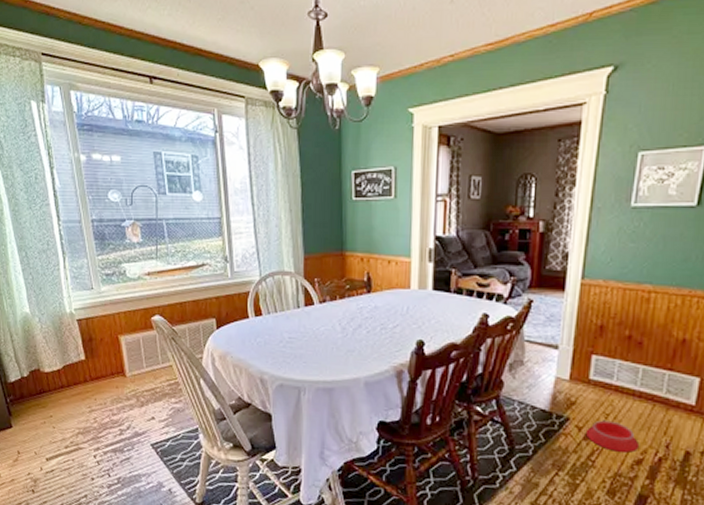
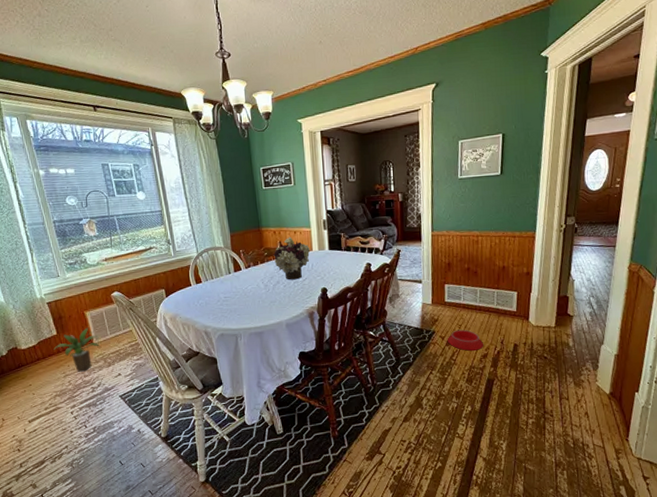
potted plant: none [80,355,134,409] -> present [53,327,101,372]
flower arrangement: none [357,267,408,326] -> present [273,236,311,280]

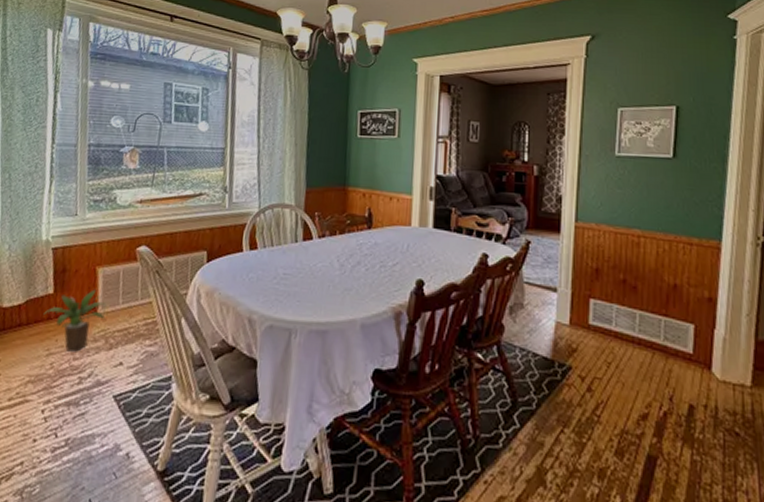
flower arrangement: present [273,236,311,280] -> none [357,203,409,263]
pet bowl: present [447,329,483,351] -> none [588,369,642,406]

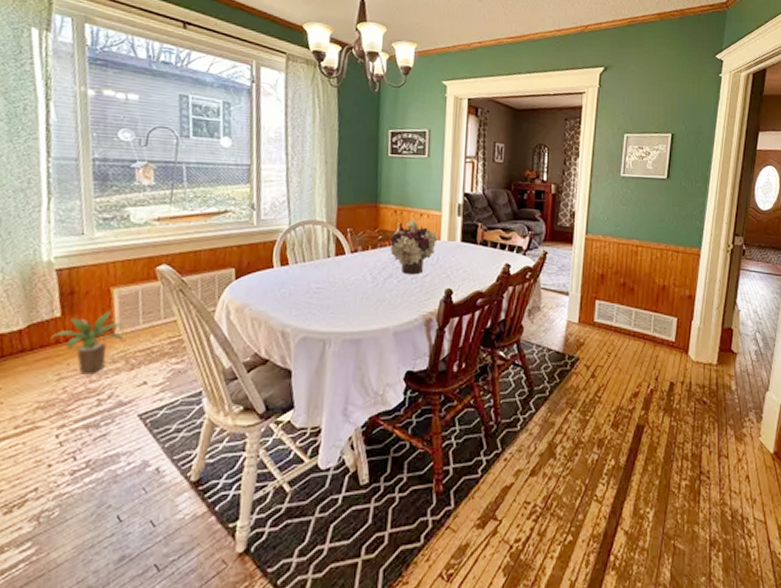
flower arrangement: none [357,203,409,263] -> present [389,219,438,275]

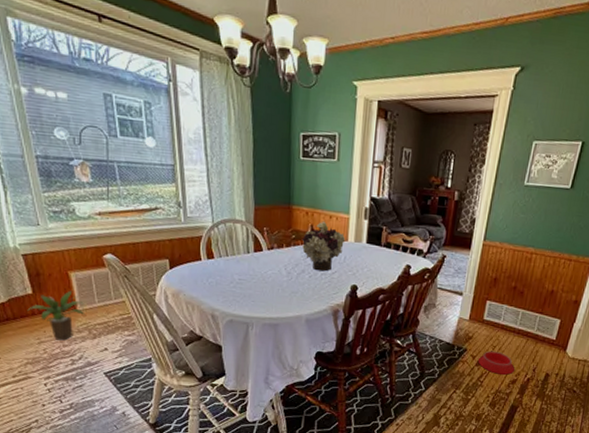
pet bowl: none [592,358,635,387] -> present [477,351,515,375]

